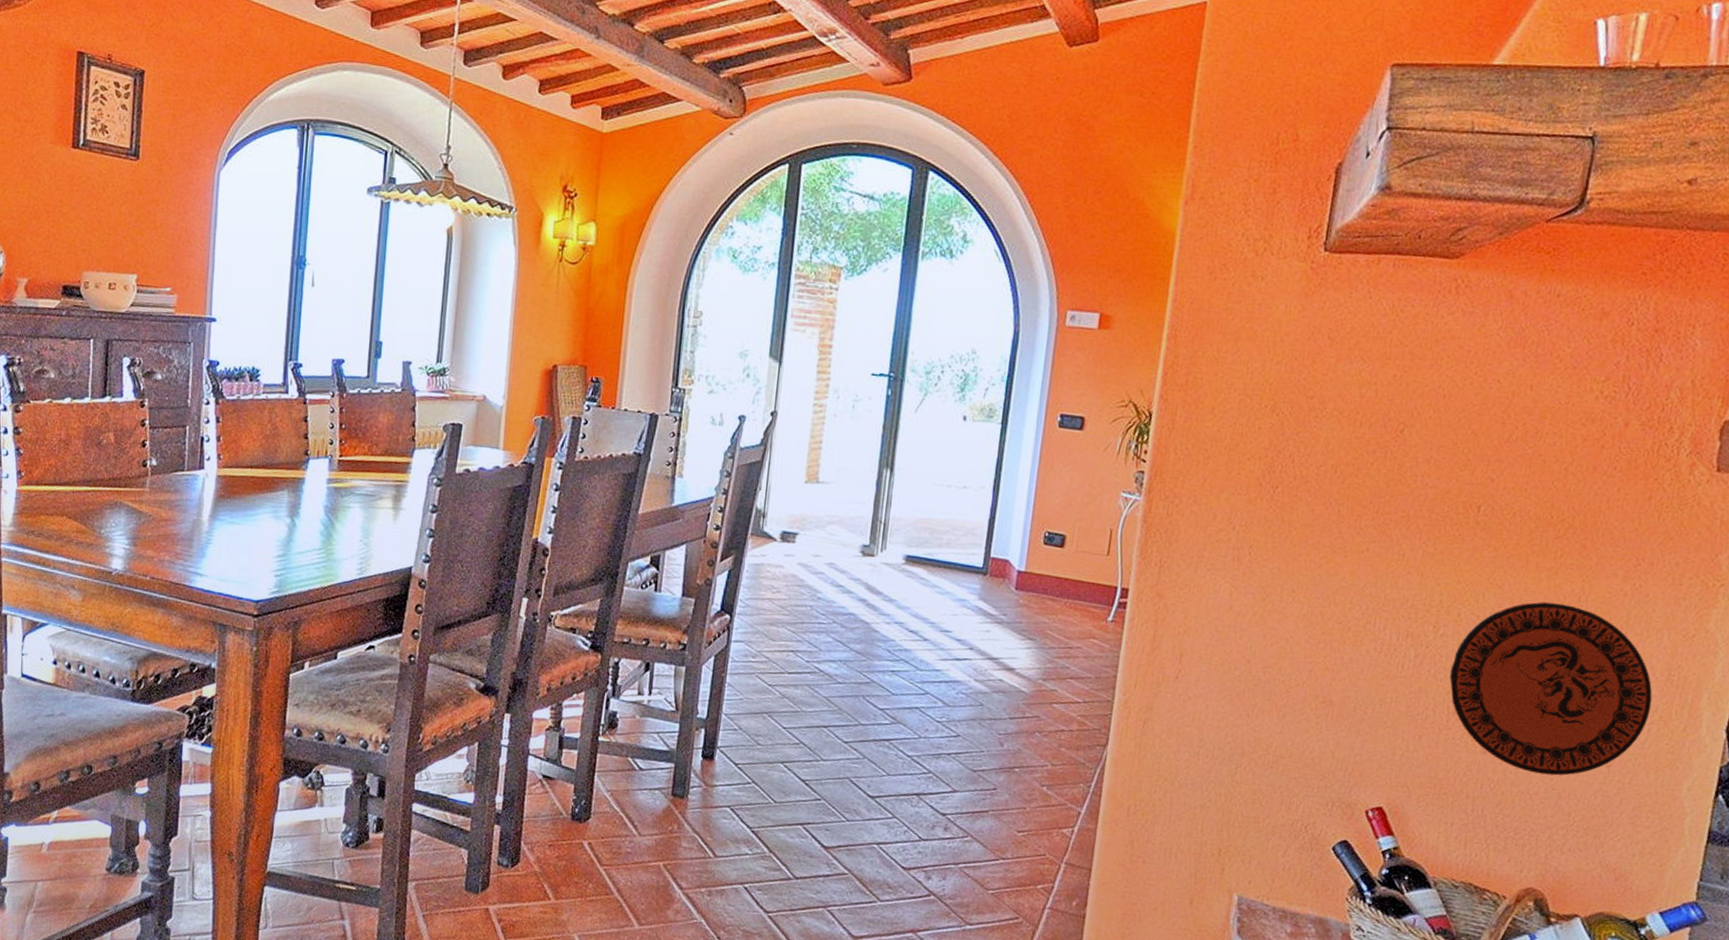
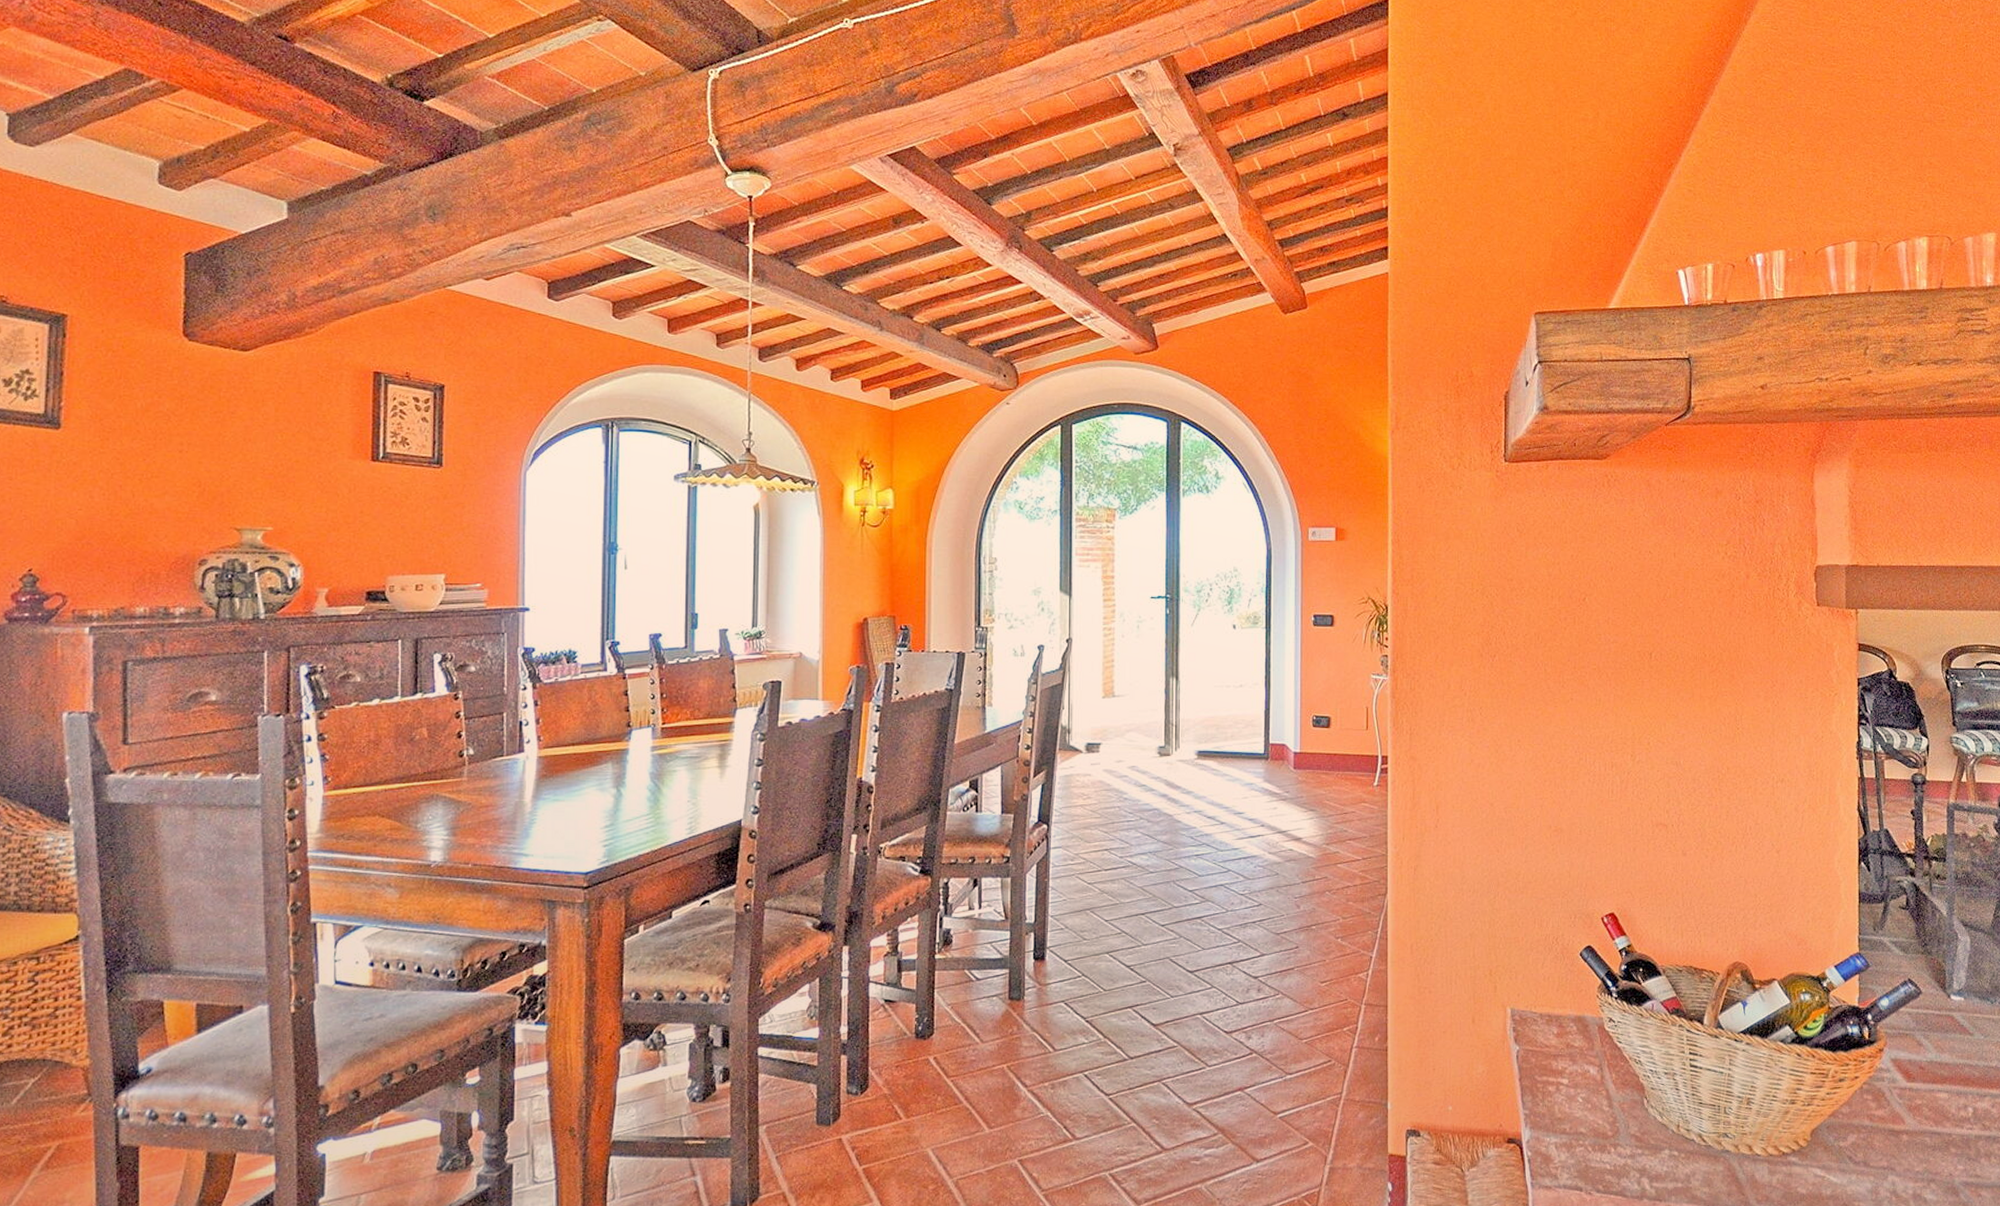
decorative plate: present [1449,601,1653,776] -> none [1649,724,1801,866]

